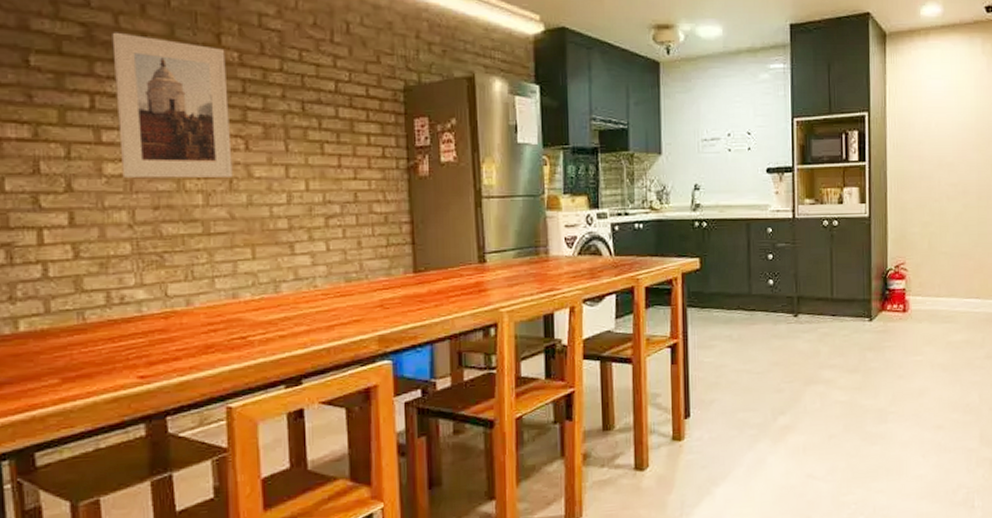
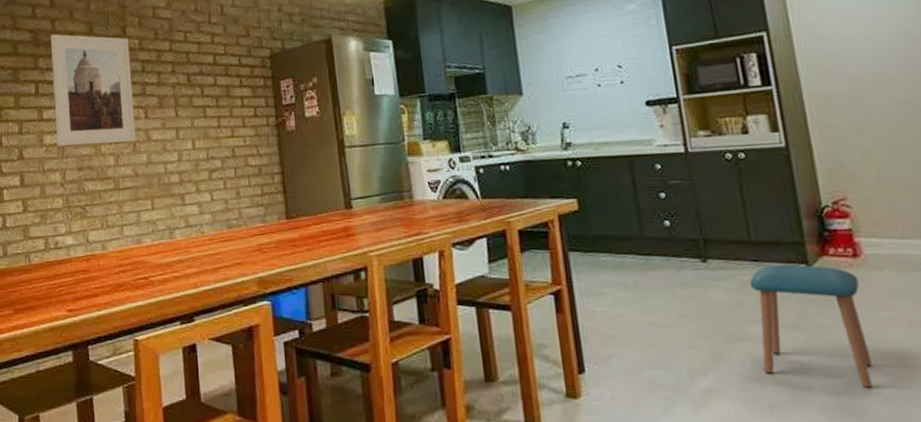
stool: none [827,318,904,419] -> present [749,264,873,390]

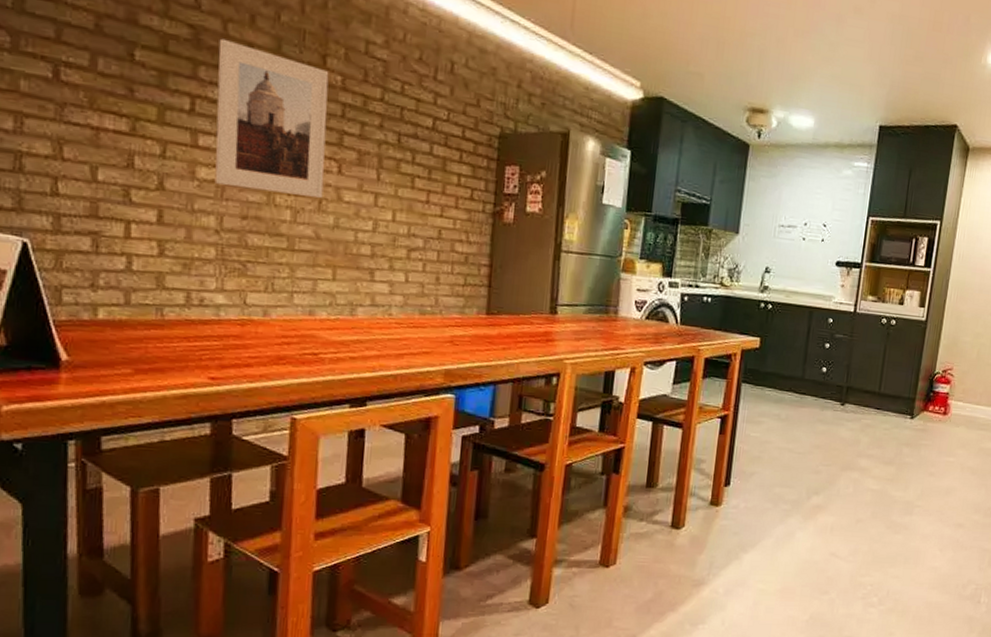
stool: present [749,264,873,390] -> none [860,413,942,513]

